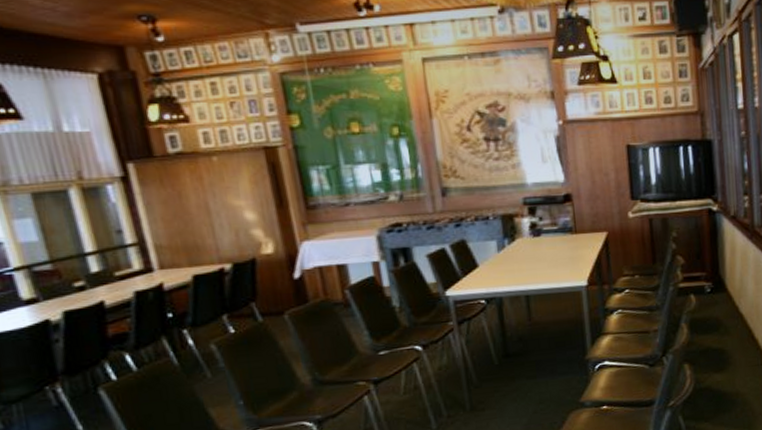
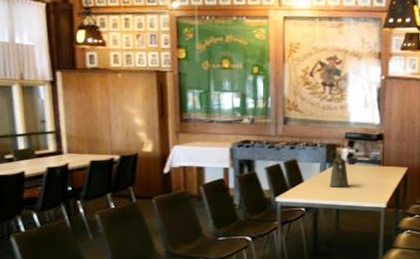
coffee pot: none [511,224,538,269] -> present [329,153,350,188]

